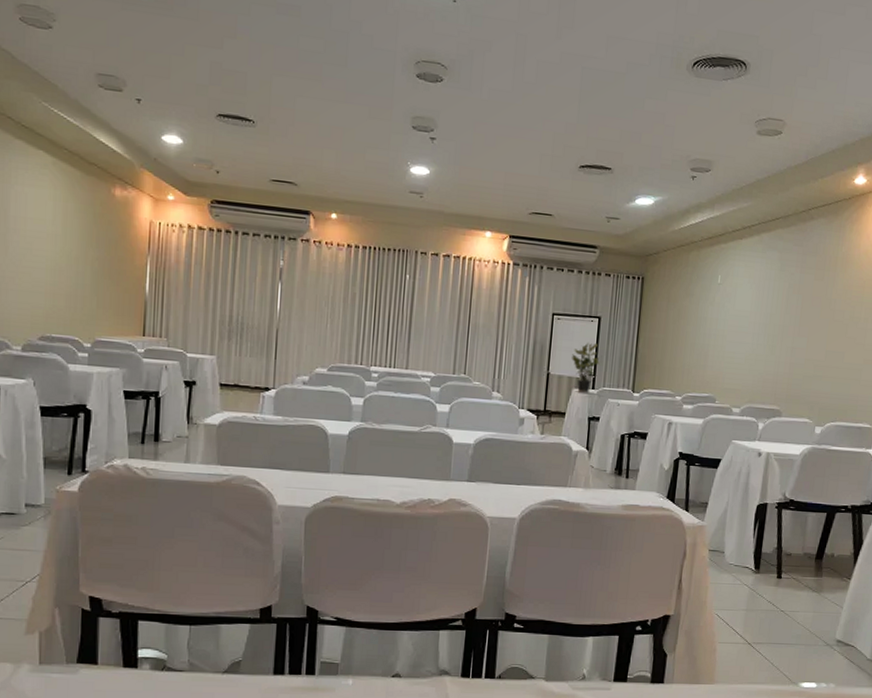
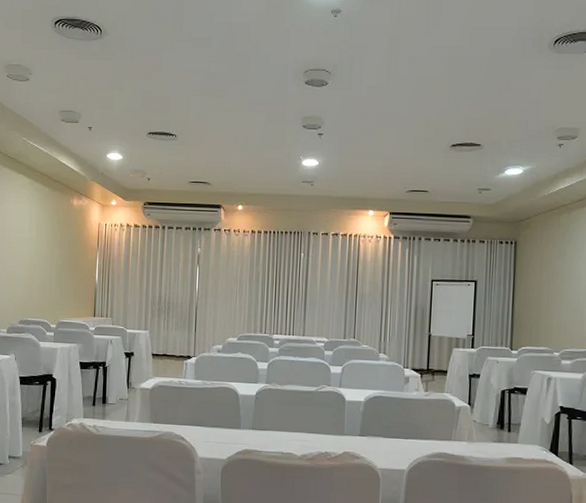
potted plant: present [572,342,600,393] -> none [451,304,478,352]

